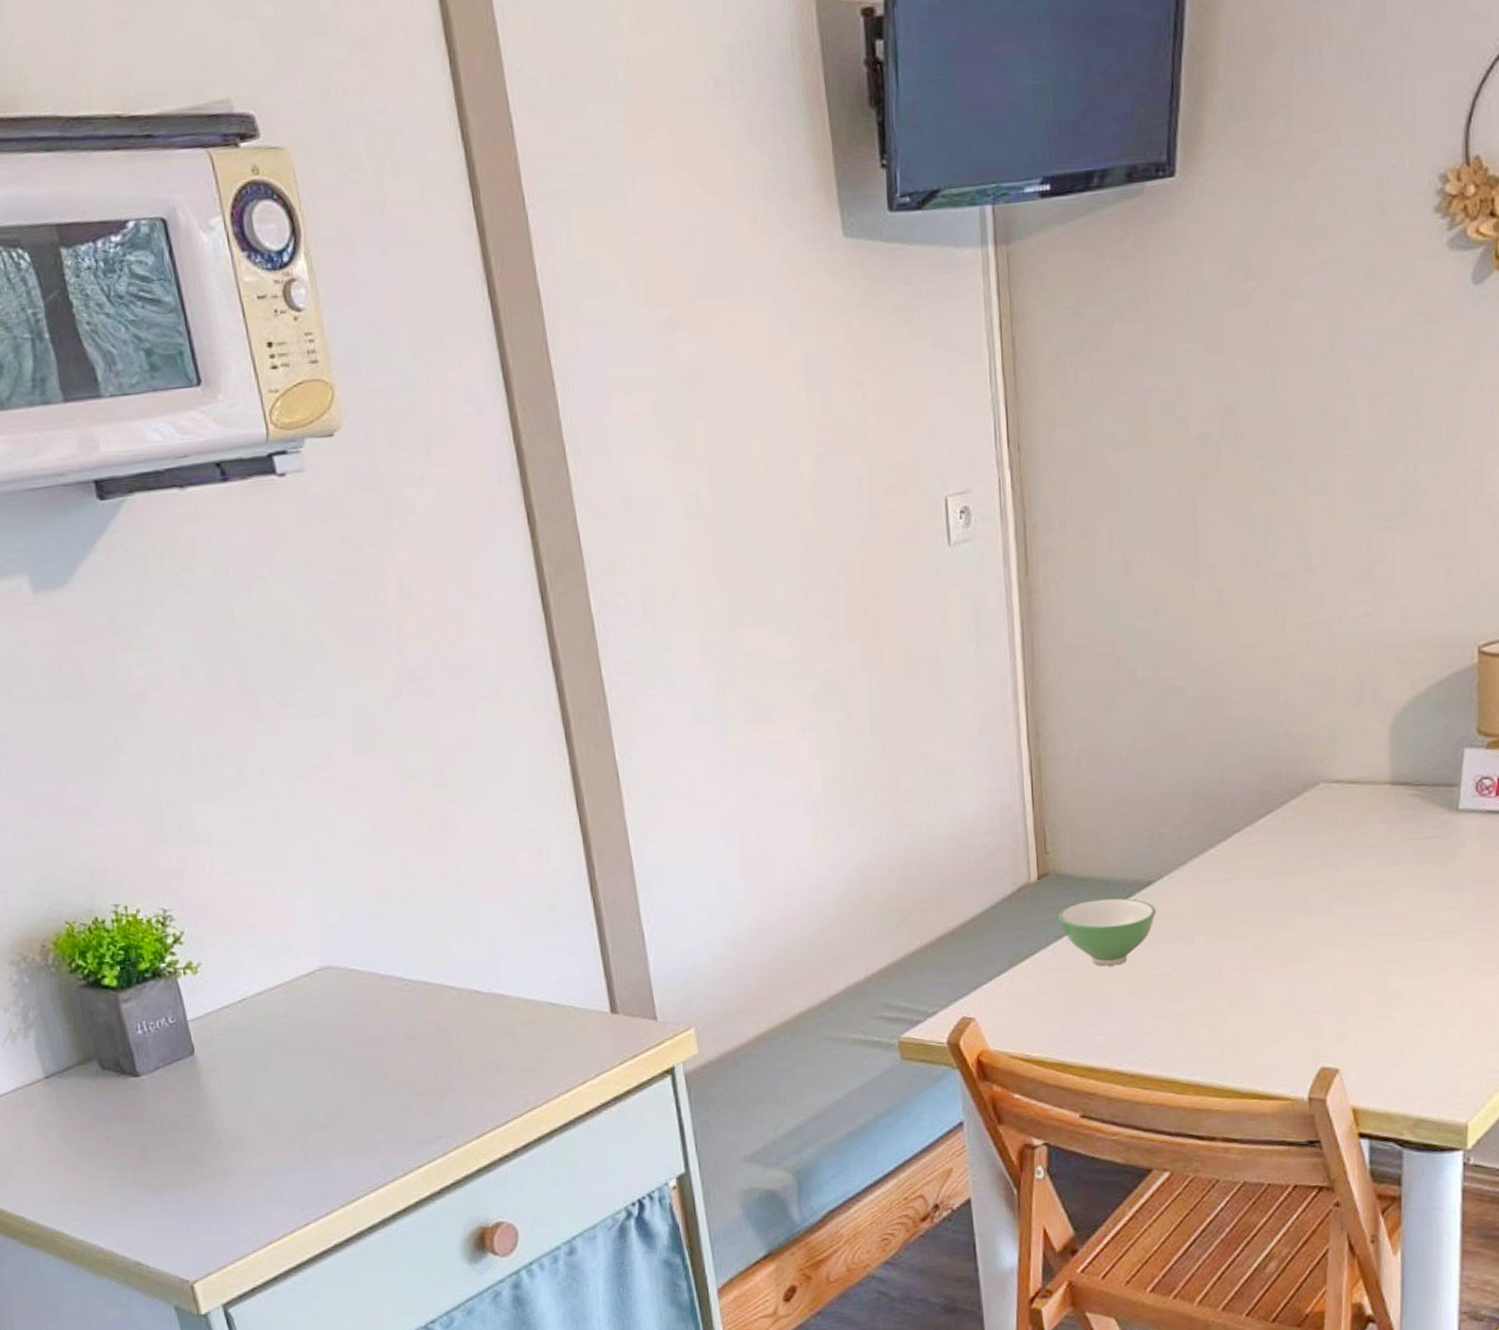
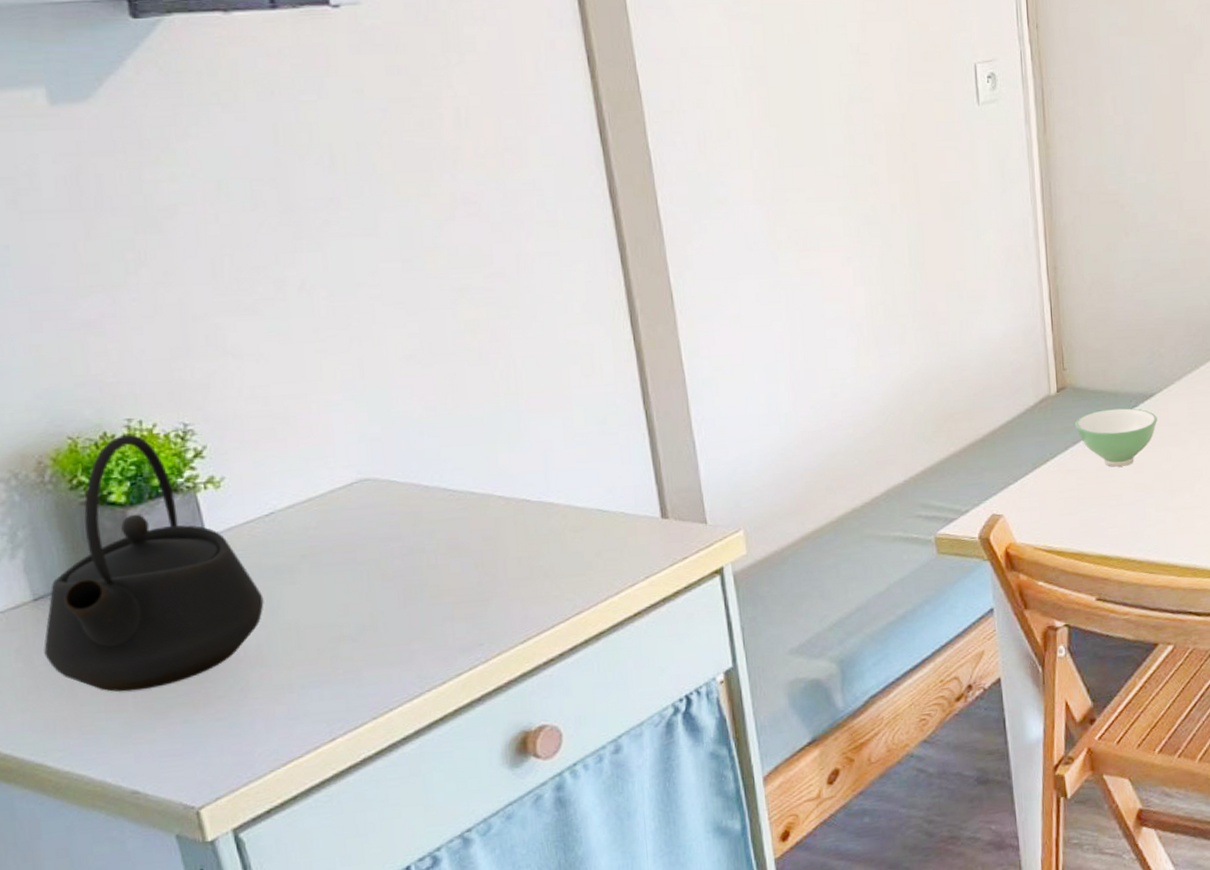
kettle: none [56,919,241,1168] -> present [44,434,264,692]

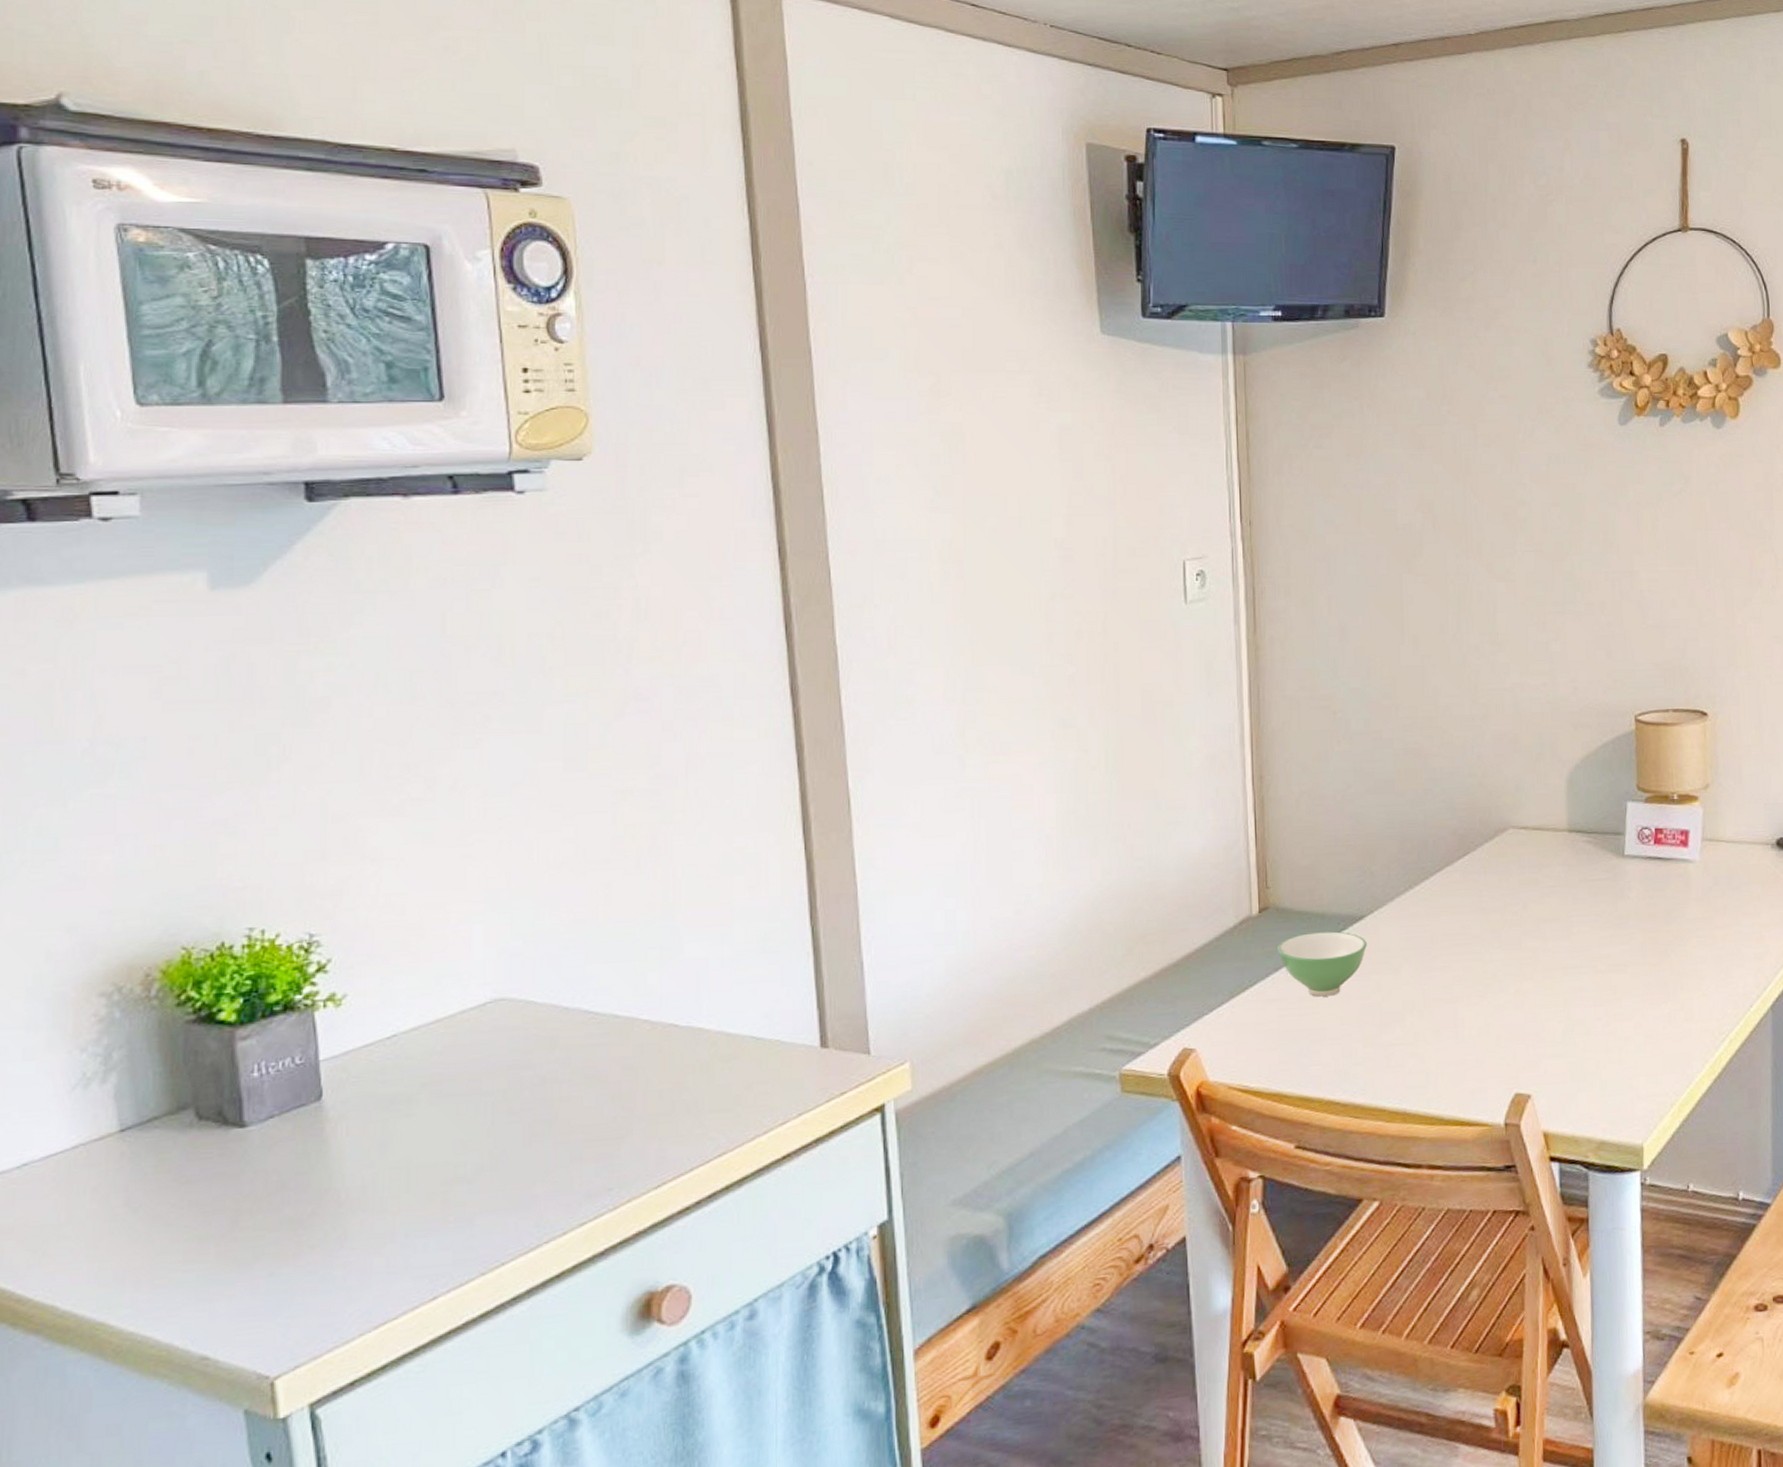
kettle: present [44,434,264,692] -> none [124,944,375,1239]

